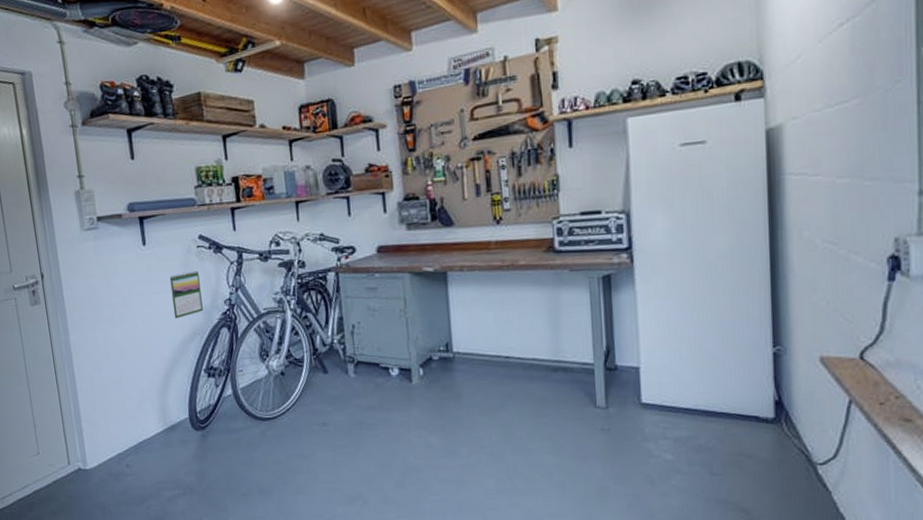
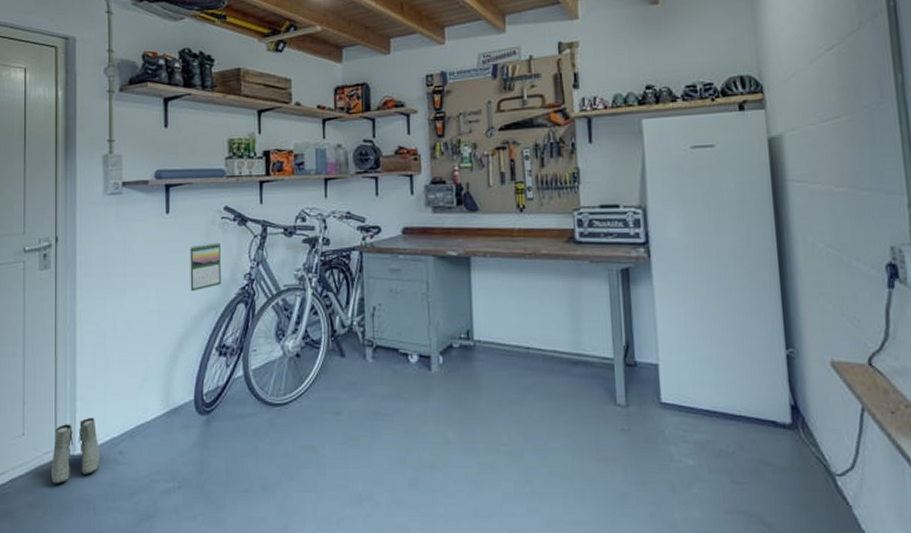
boots: none [66,437,110,494] -> present [50,418,99,484]

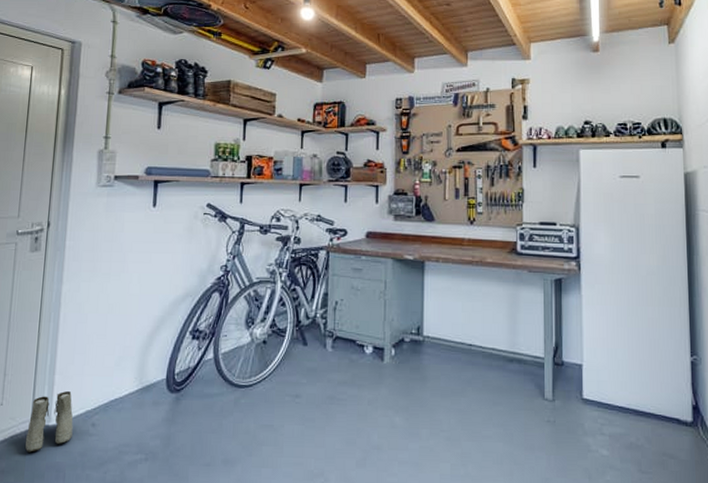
calendar: present [190,242,221,292] -> none [170,235,201,279]

